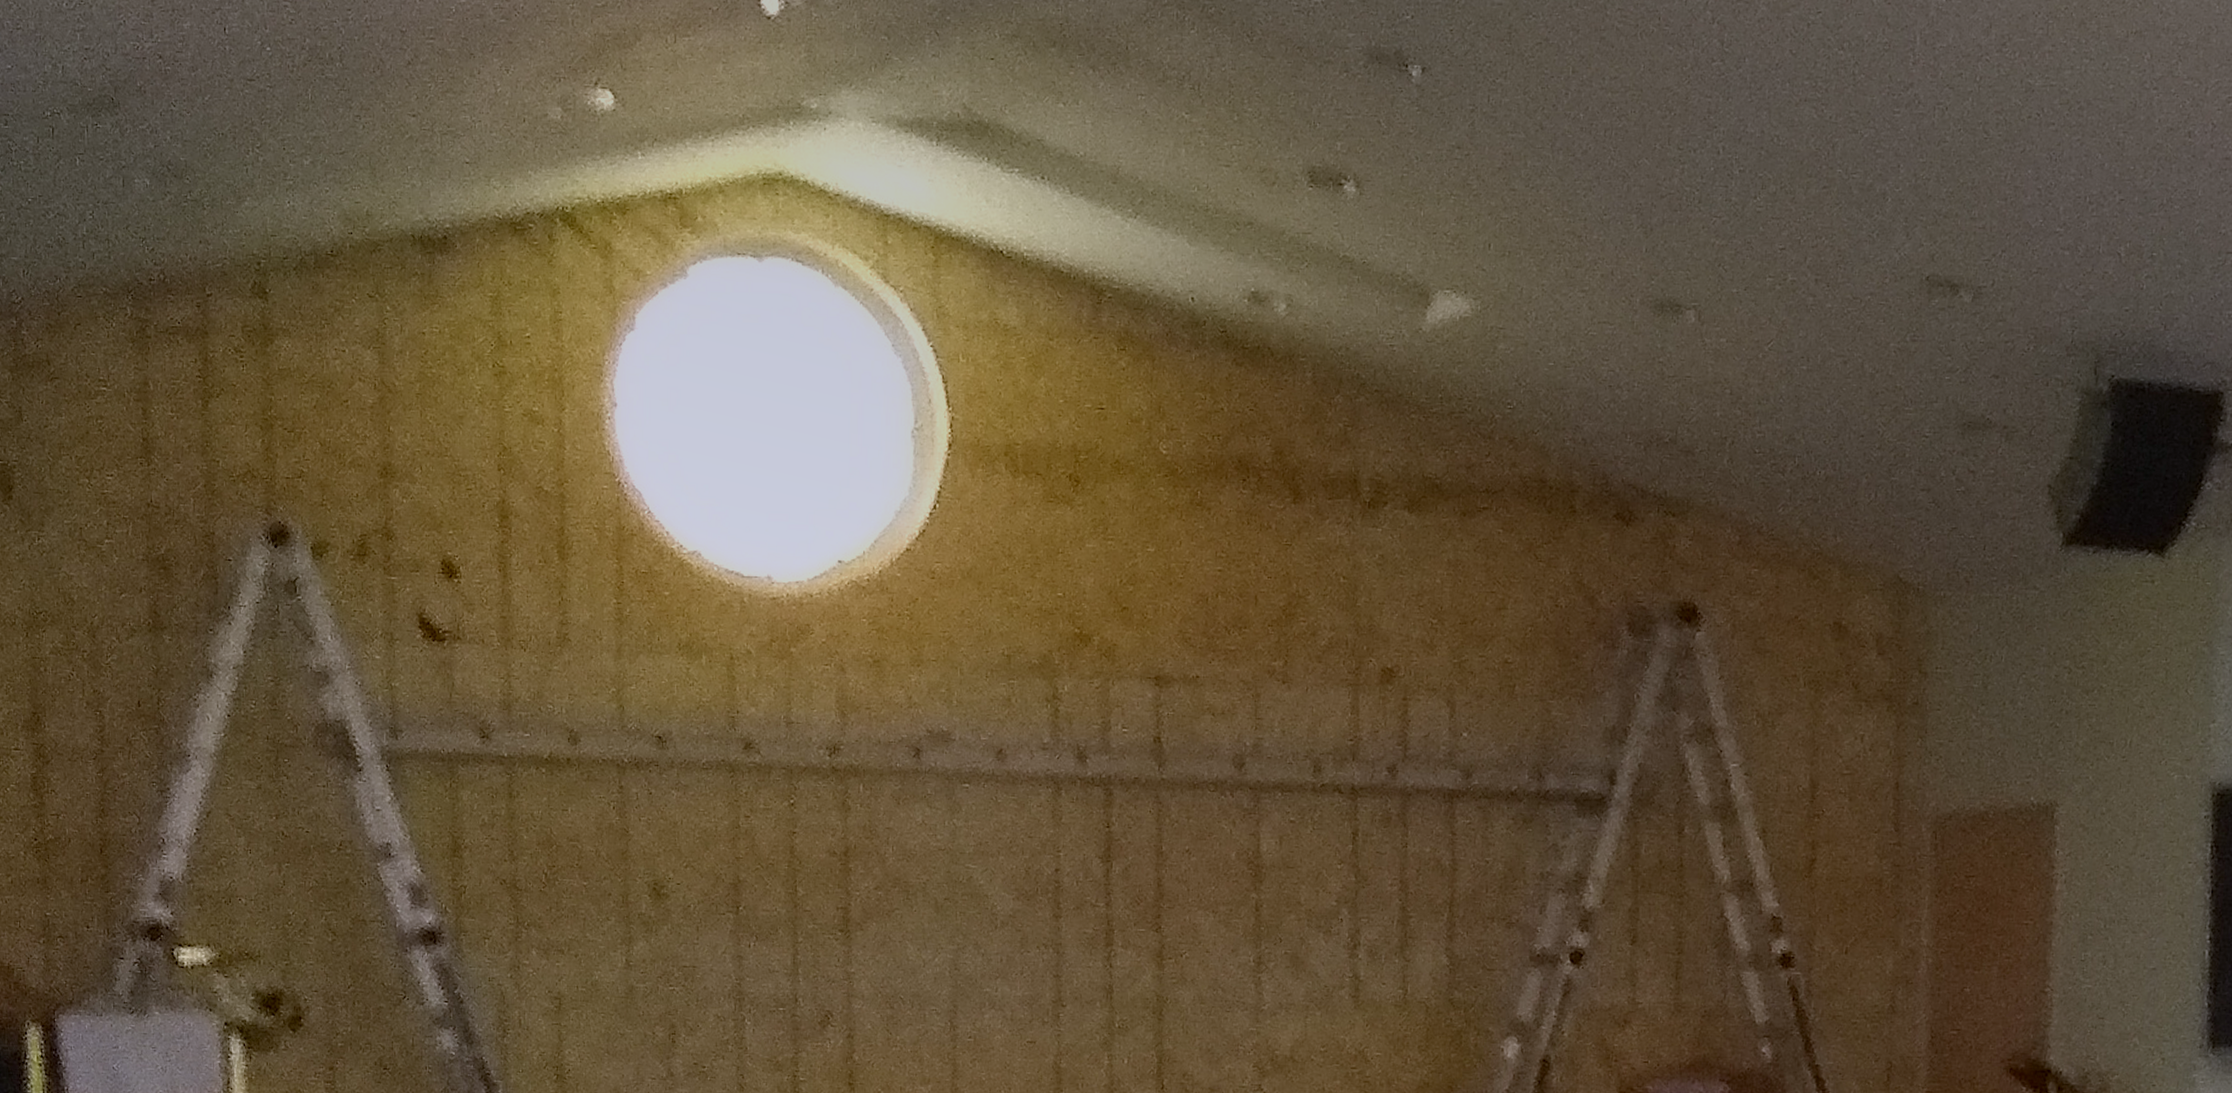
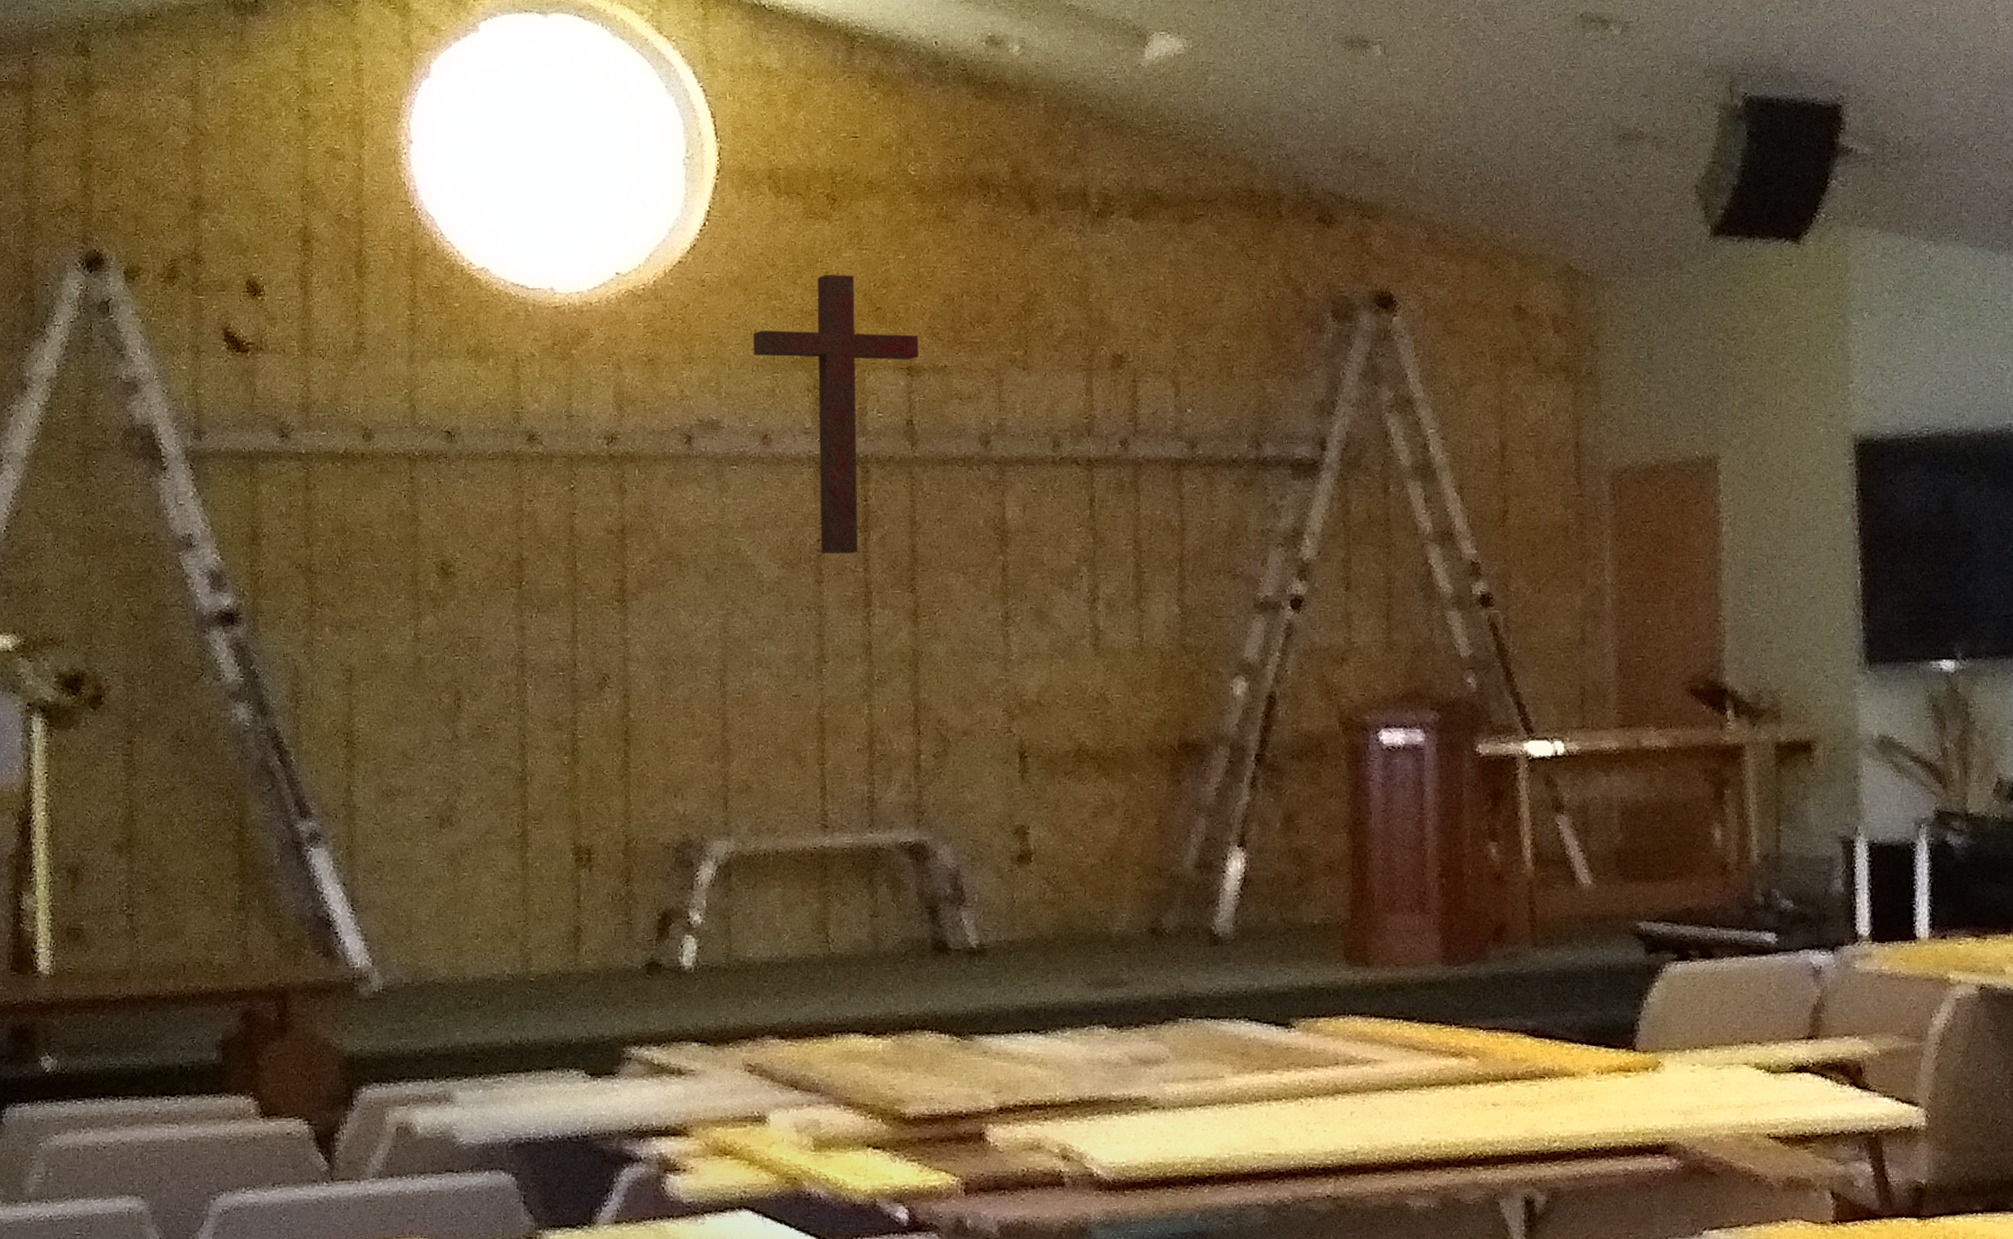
cross: none [987,567,1168,887] -> present [753,274,919,555]

